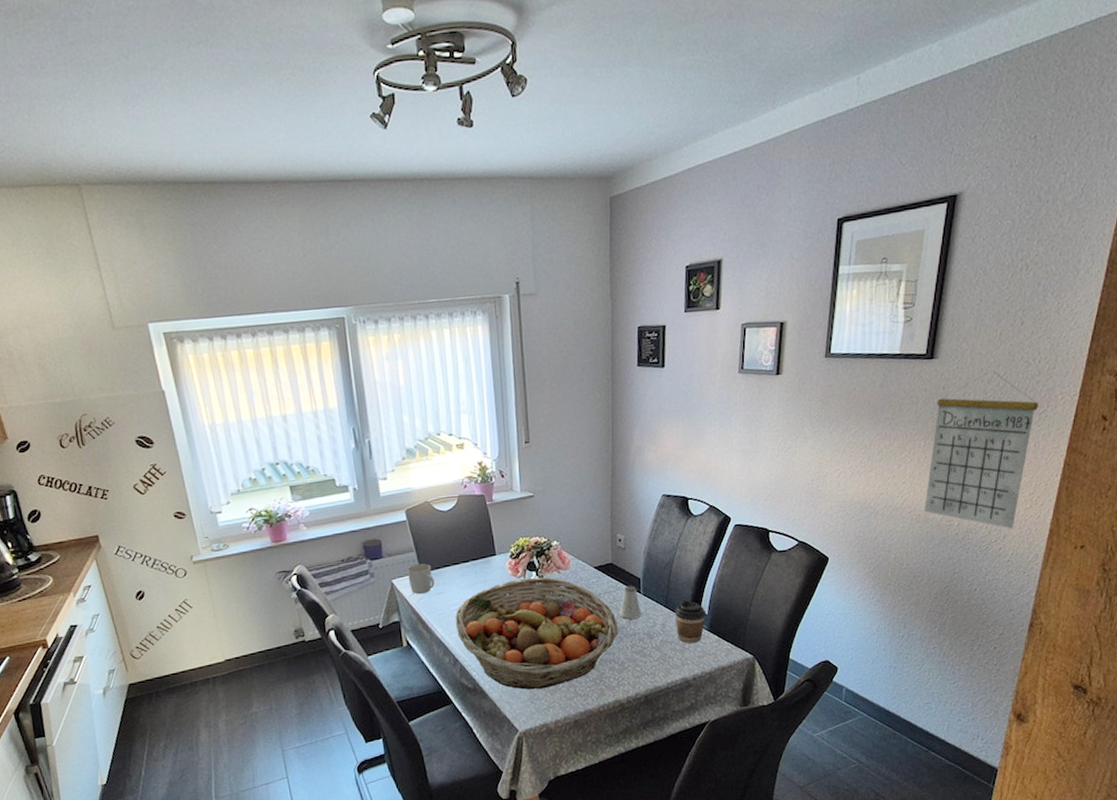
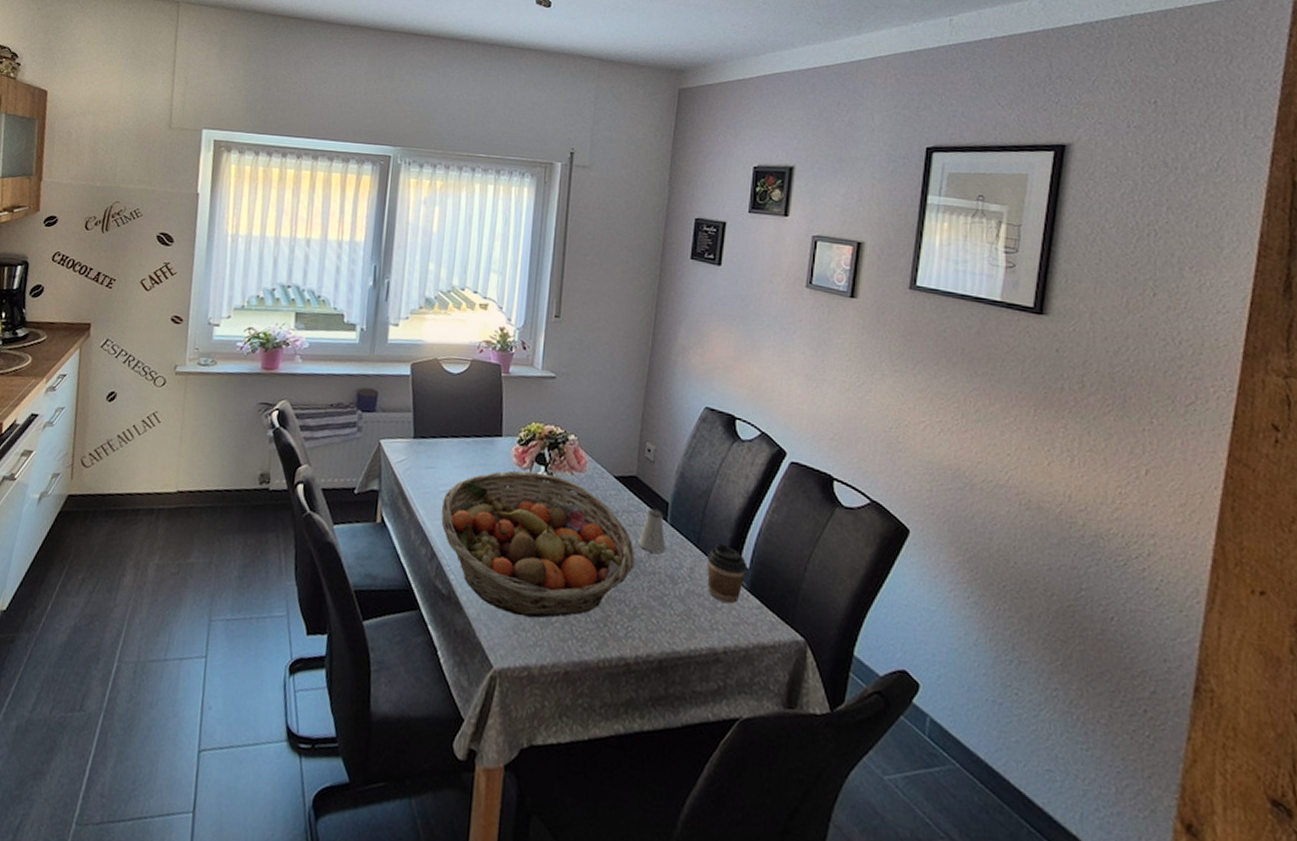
mug: present [407,563,435,595] -> none [398,427,427,464]
calendar: present [924,370,1039,529] -> none [1036,342,1184,546]

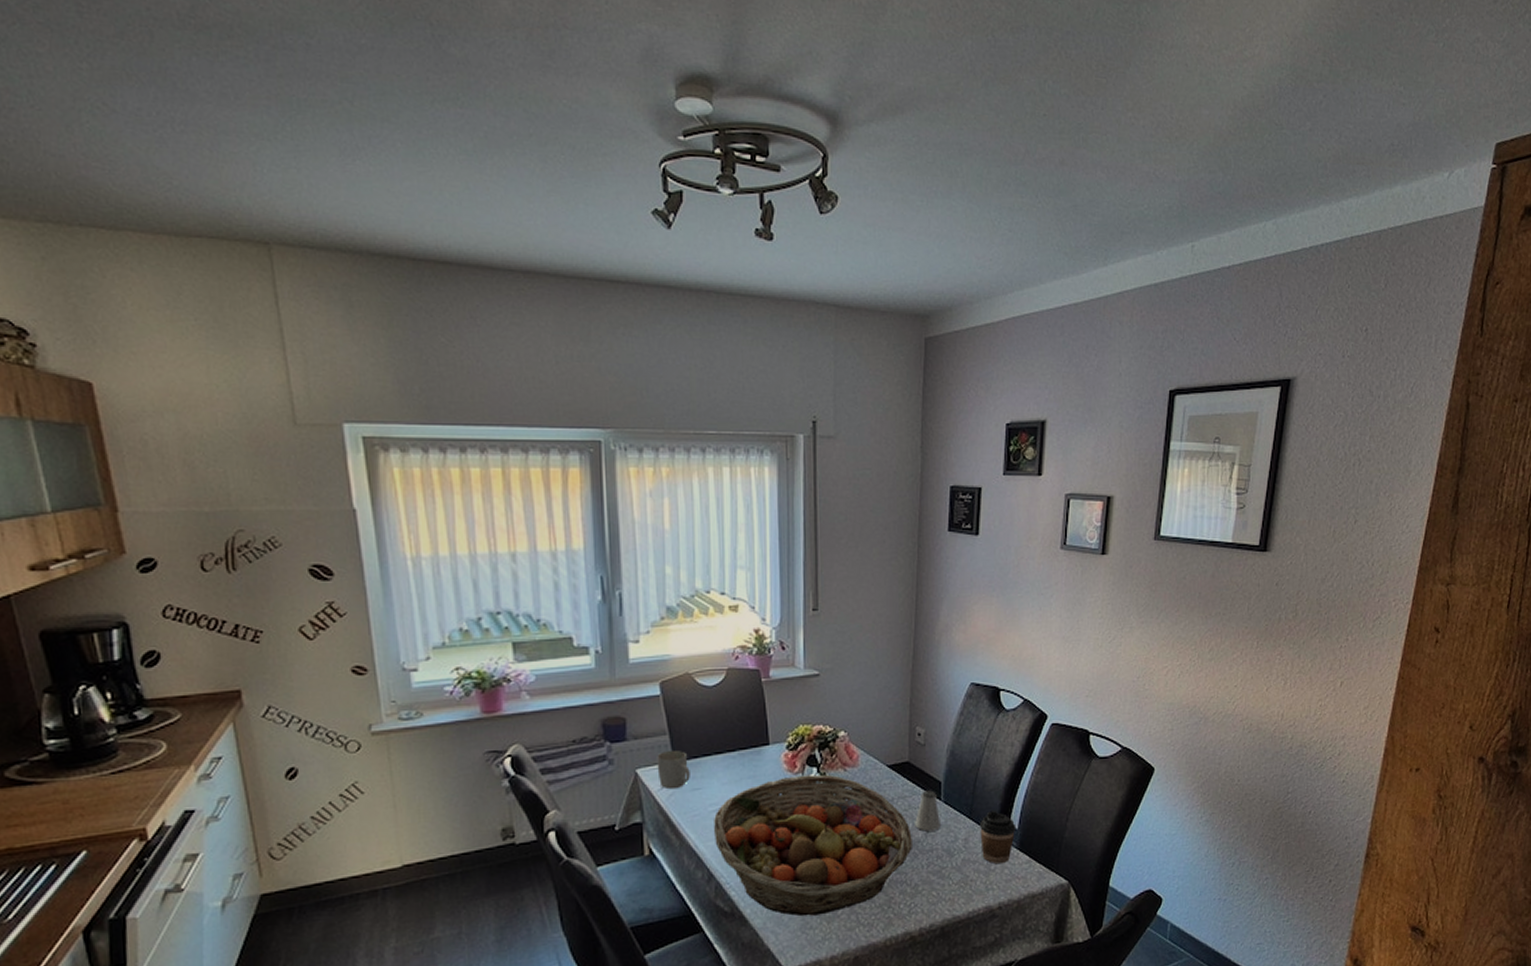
mug: none [398,427,427,464] -> present [657,751,690,790]

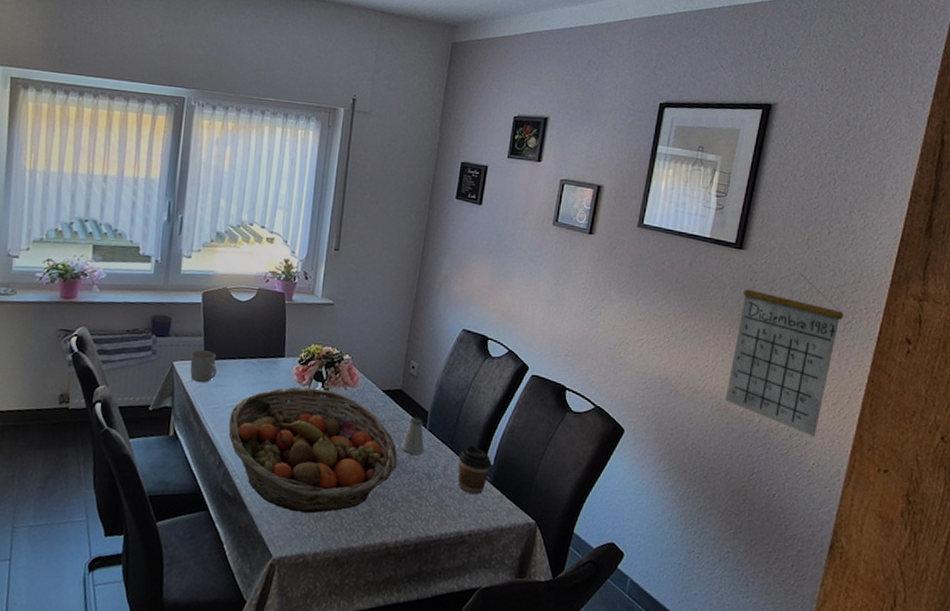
calendar: none [1257,569,1373,745] -> present [725,272,844,437]

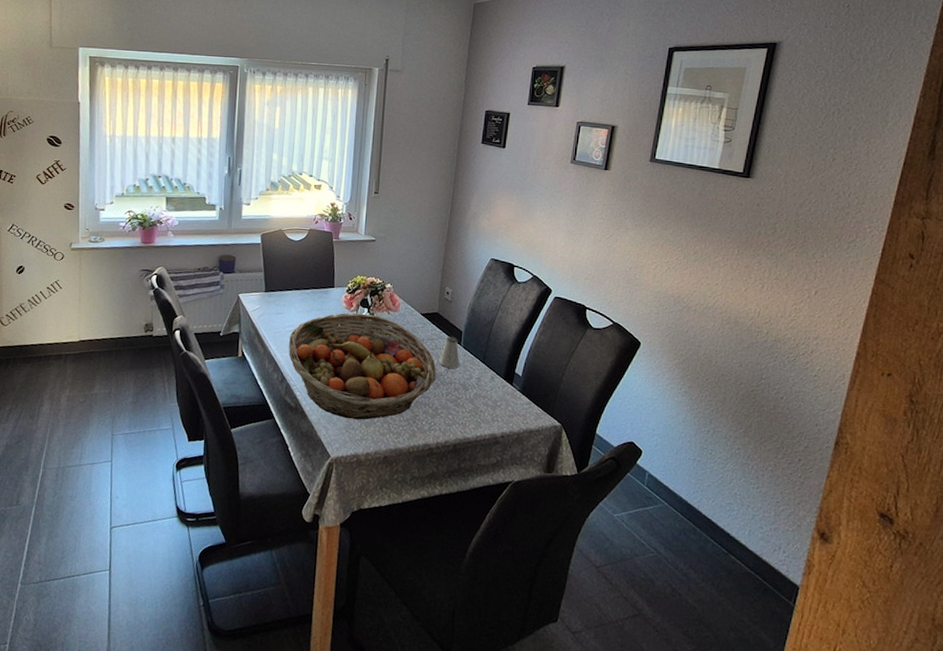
mug: present [190,350,217,383] -> none [253,283,276,312]
coffee cup: present [458,445,492,494] -> none [490,359,521,401]
calendar: present [725,272,844,437] -> none [735,197,848,345]

